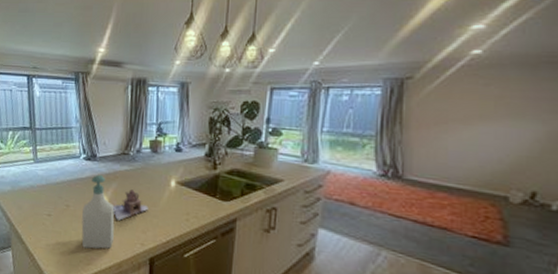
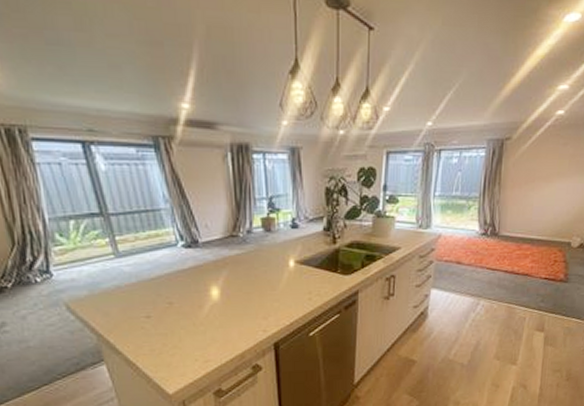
soap bottle: present [81,174,115,249] -> none [190,262,232,346]
teapot: present [113,189,149,221] -> none [227,275,268,310]

